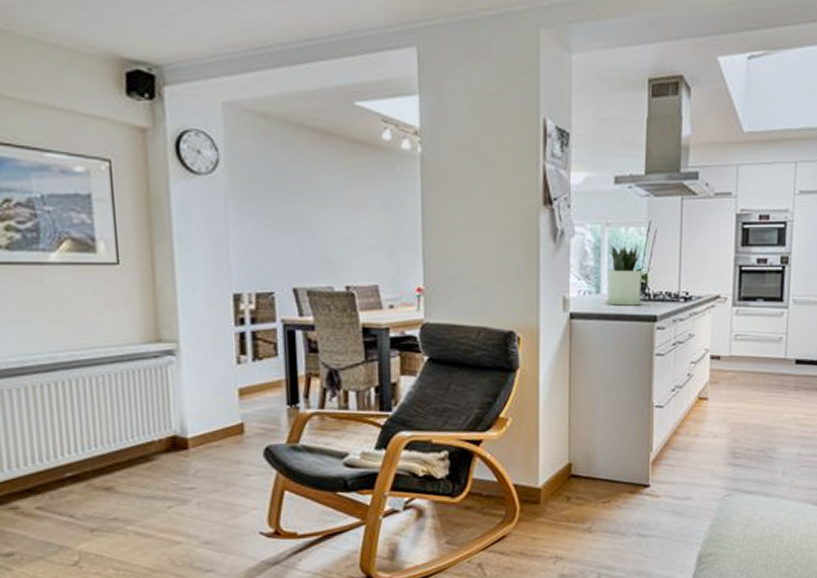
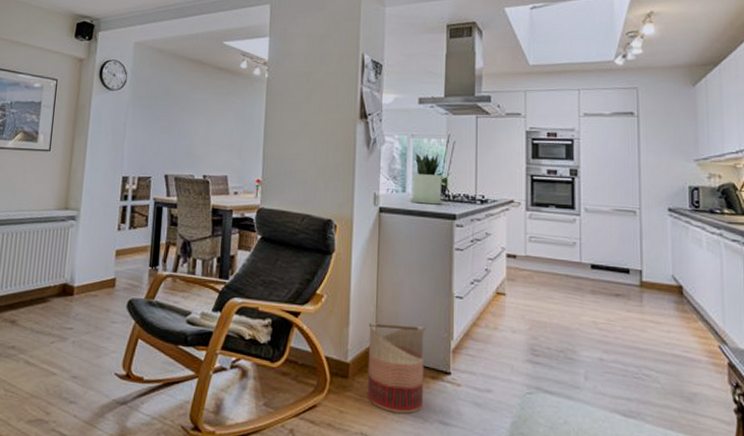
basket: none [561,441,623,532] -> present [367,323,425,414]

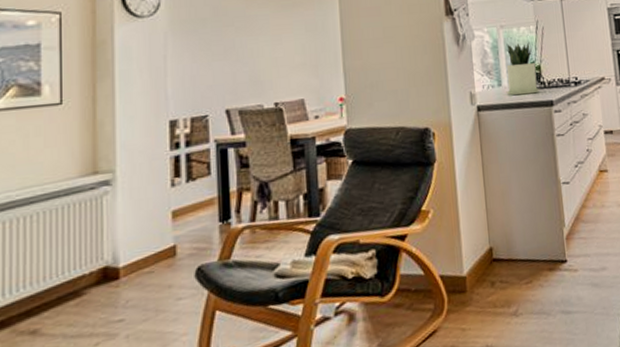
basket: present [367,323,425,414] -> none [481,220,545,316]

